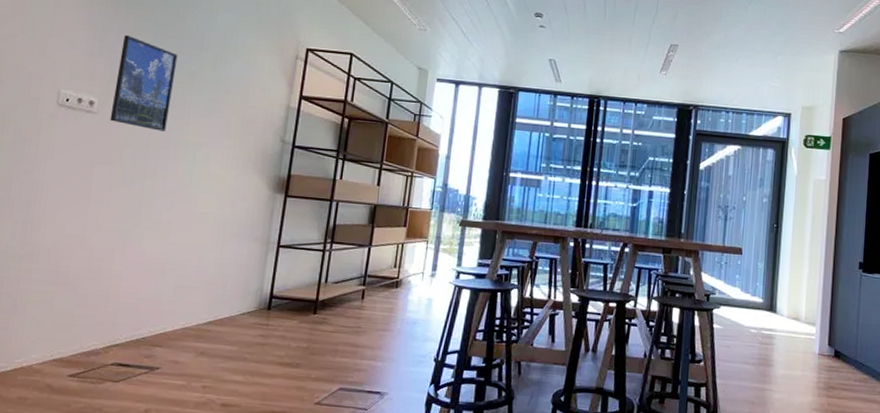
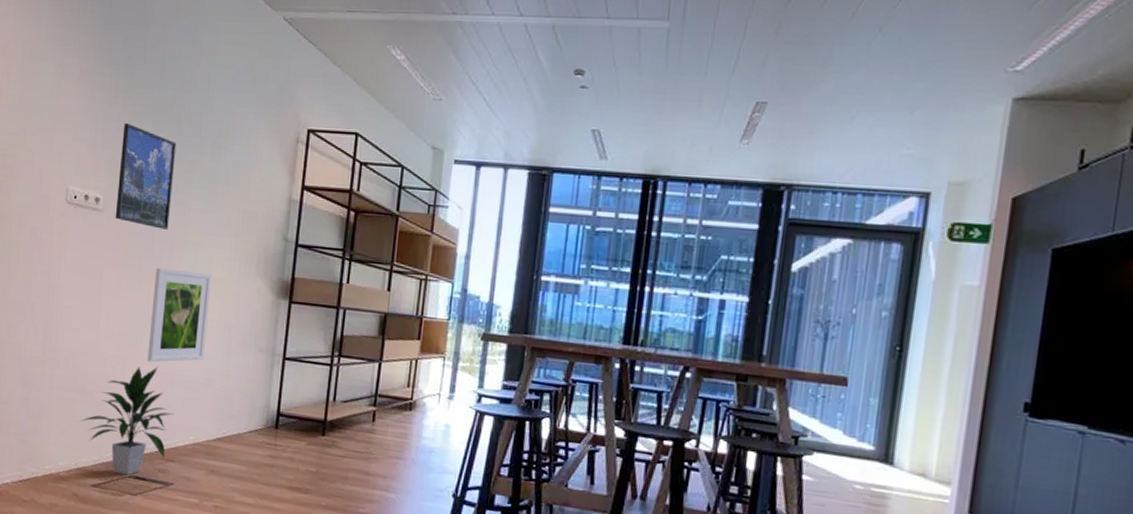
indoor plant: none [61,256,163,363] -> present [82,366,173,476]
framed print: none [137,165,209,254] -> present [147,267,212,363]

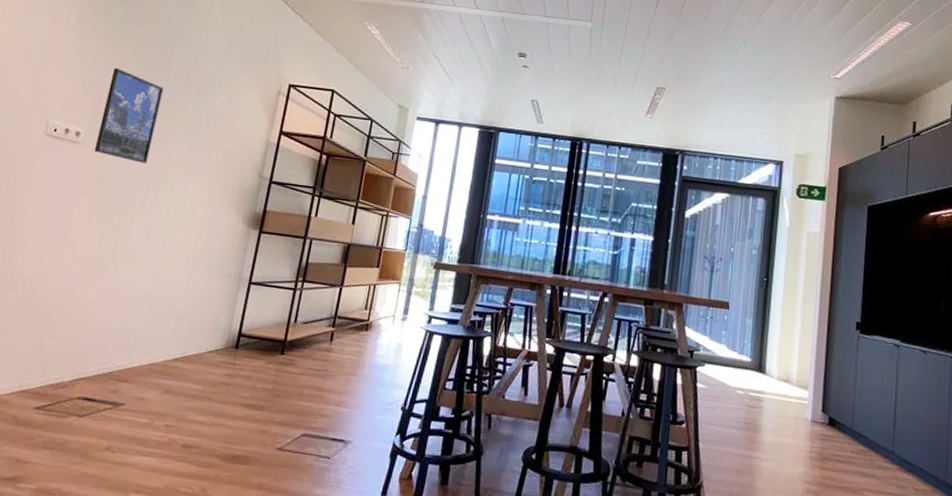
indoor plant: present [82,366,173,476] -> none [33,289,132,397]
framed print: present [147,267,212,363] -> none [111,197,186,286]

